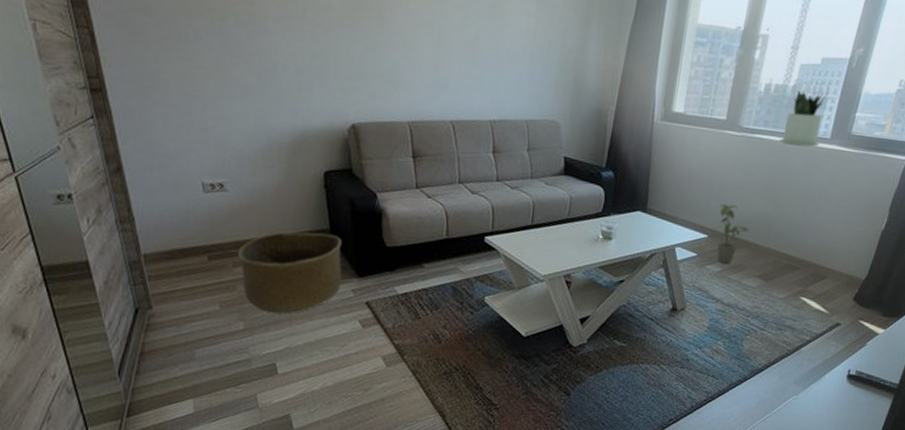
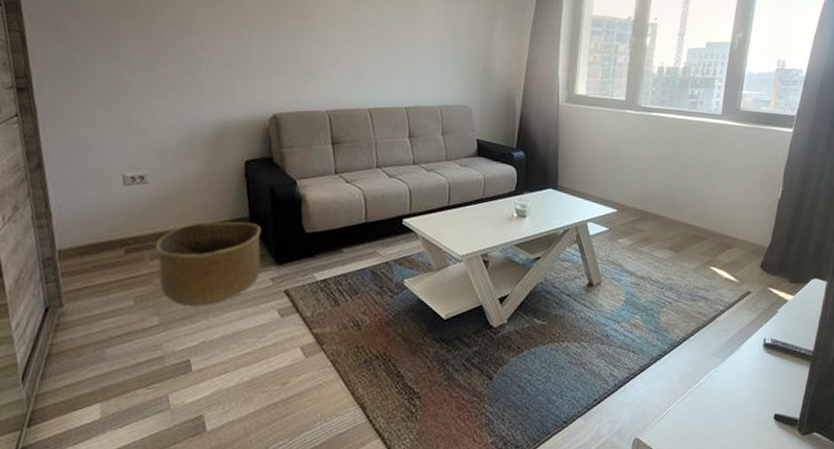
house plant: present [717,203,749,264] -> none [626,178,656,237]
planter: present [779,91,827,147] -> none [675,72,714,123]

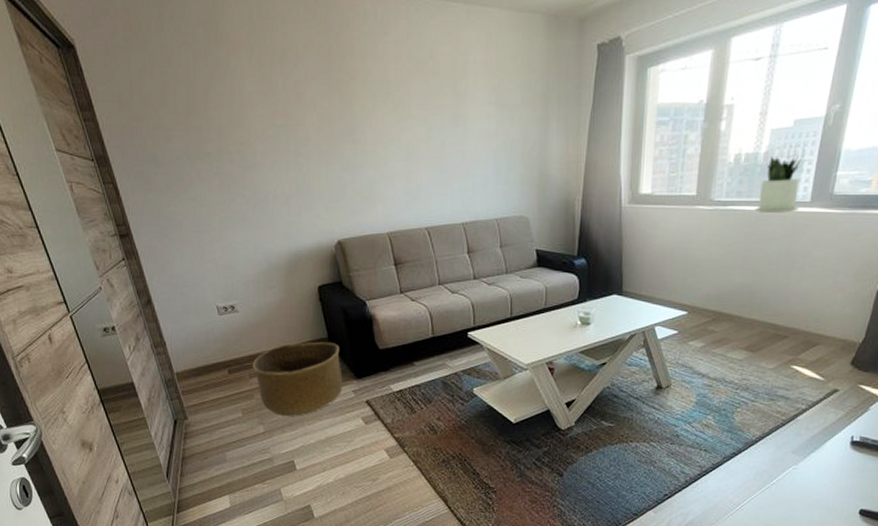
planter: none [675,72,714,123] -> present [754,154,803,213]

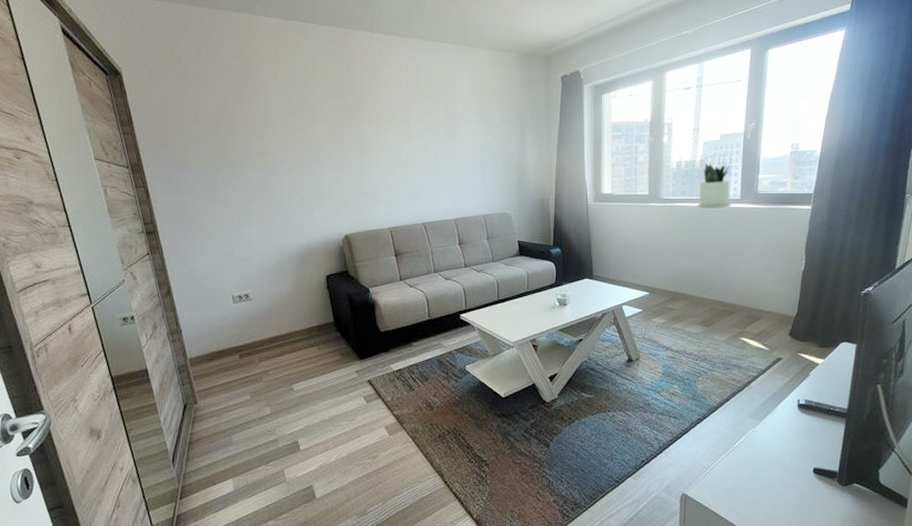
basket: present [252,342,343,416] -> none [262,327,347,397]

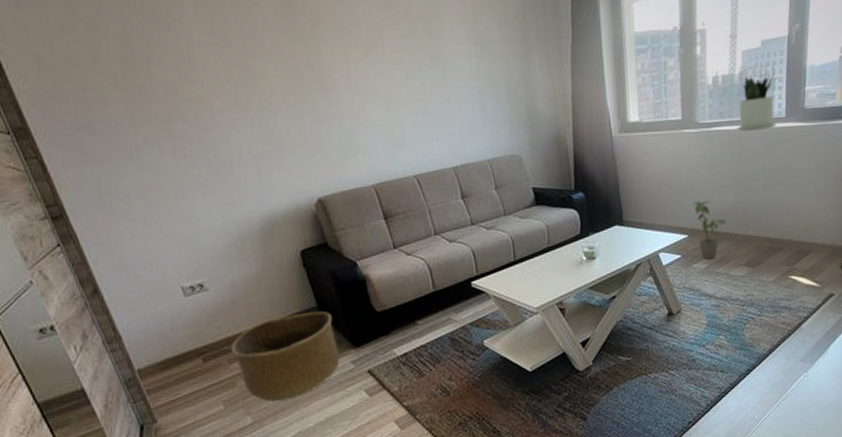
basket: none [262,327,347,397] -> present [230,311,340,402]
house plant: none [655,264,684,315] -> present [694,200,727,259]

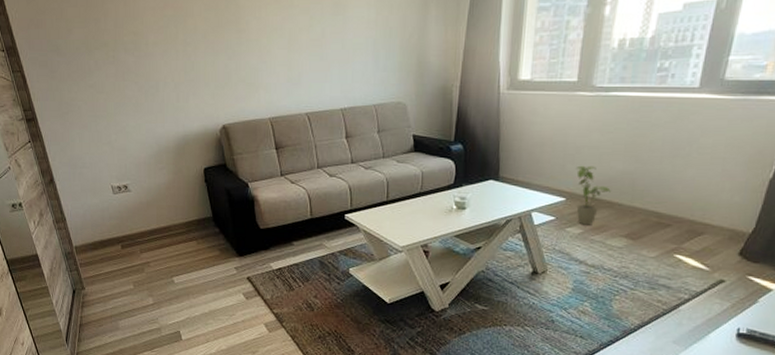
basket: present [230,311,340,402] -> none [143,221,226,290]
planter: present [737,73,777,131] -> none [639,39,692,99]

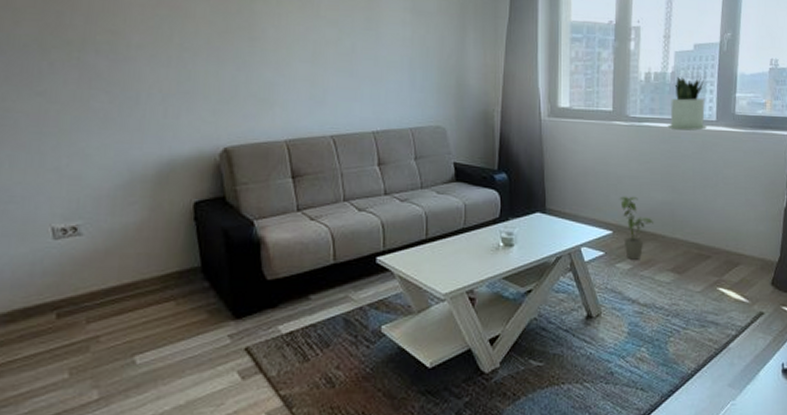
planter: none [639,39,692,99] -> present [667,76,708,131]

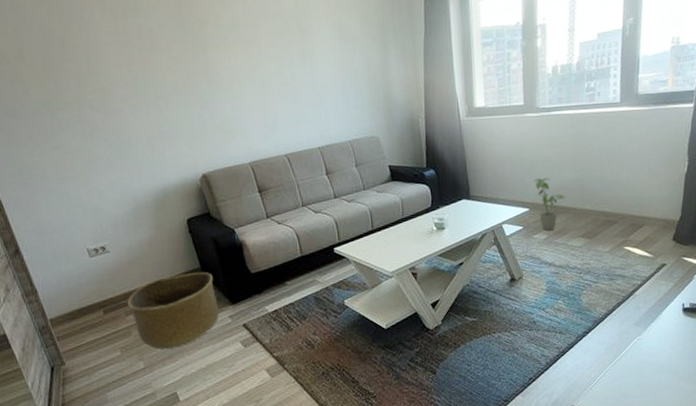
basket: none [92,273,217,374] -> present [127,272,219,349]
planter: present [667,76,708,131] -> none [575,62,612,115]

